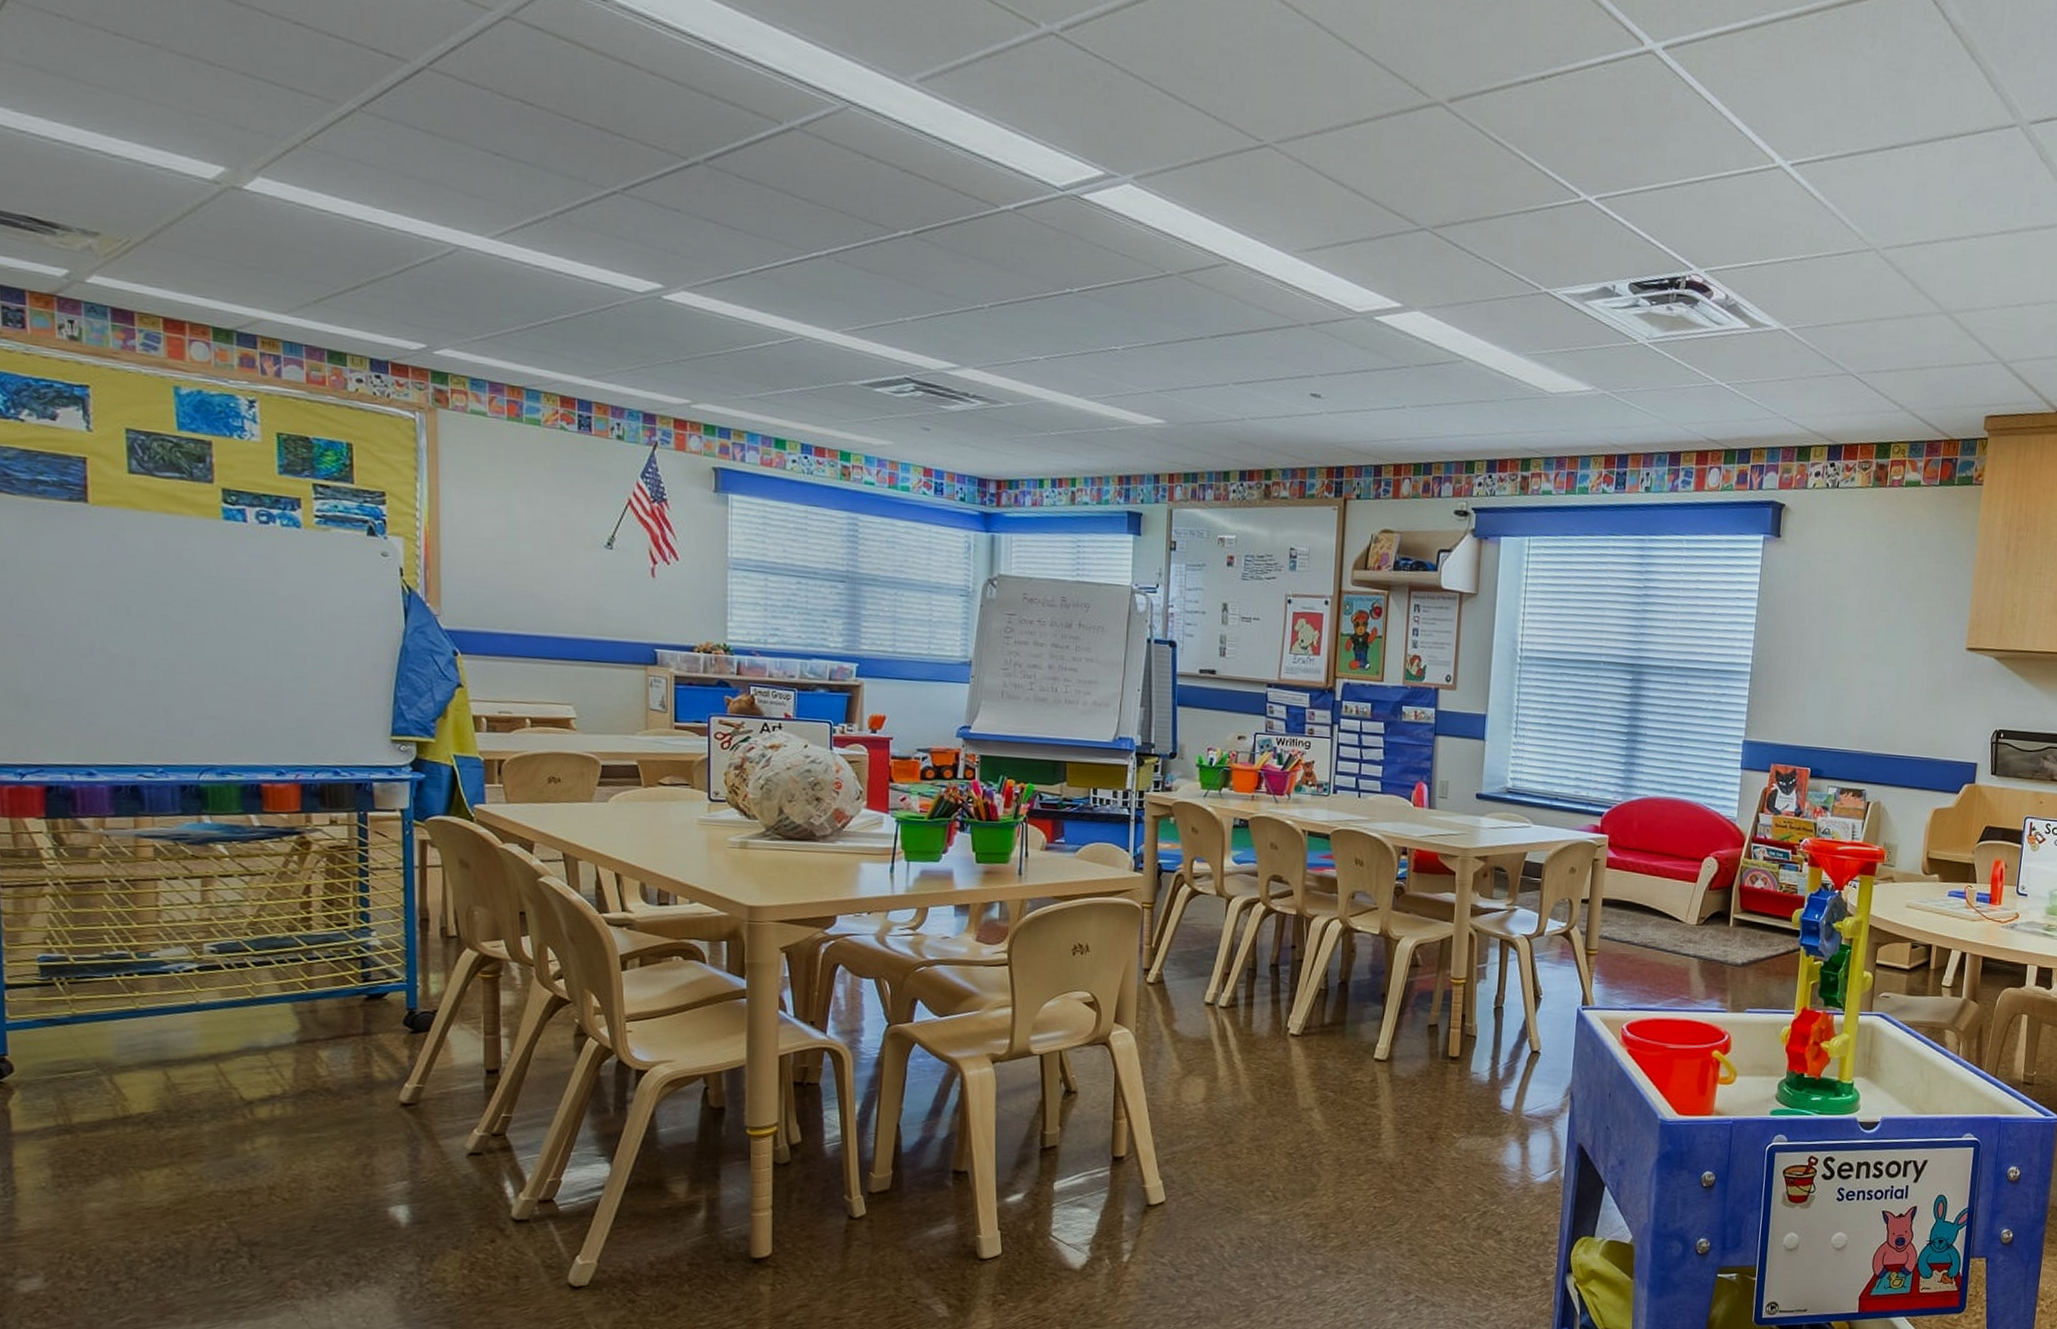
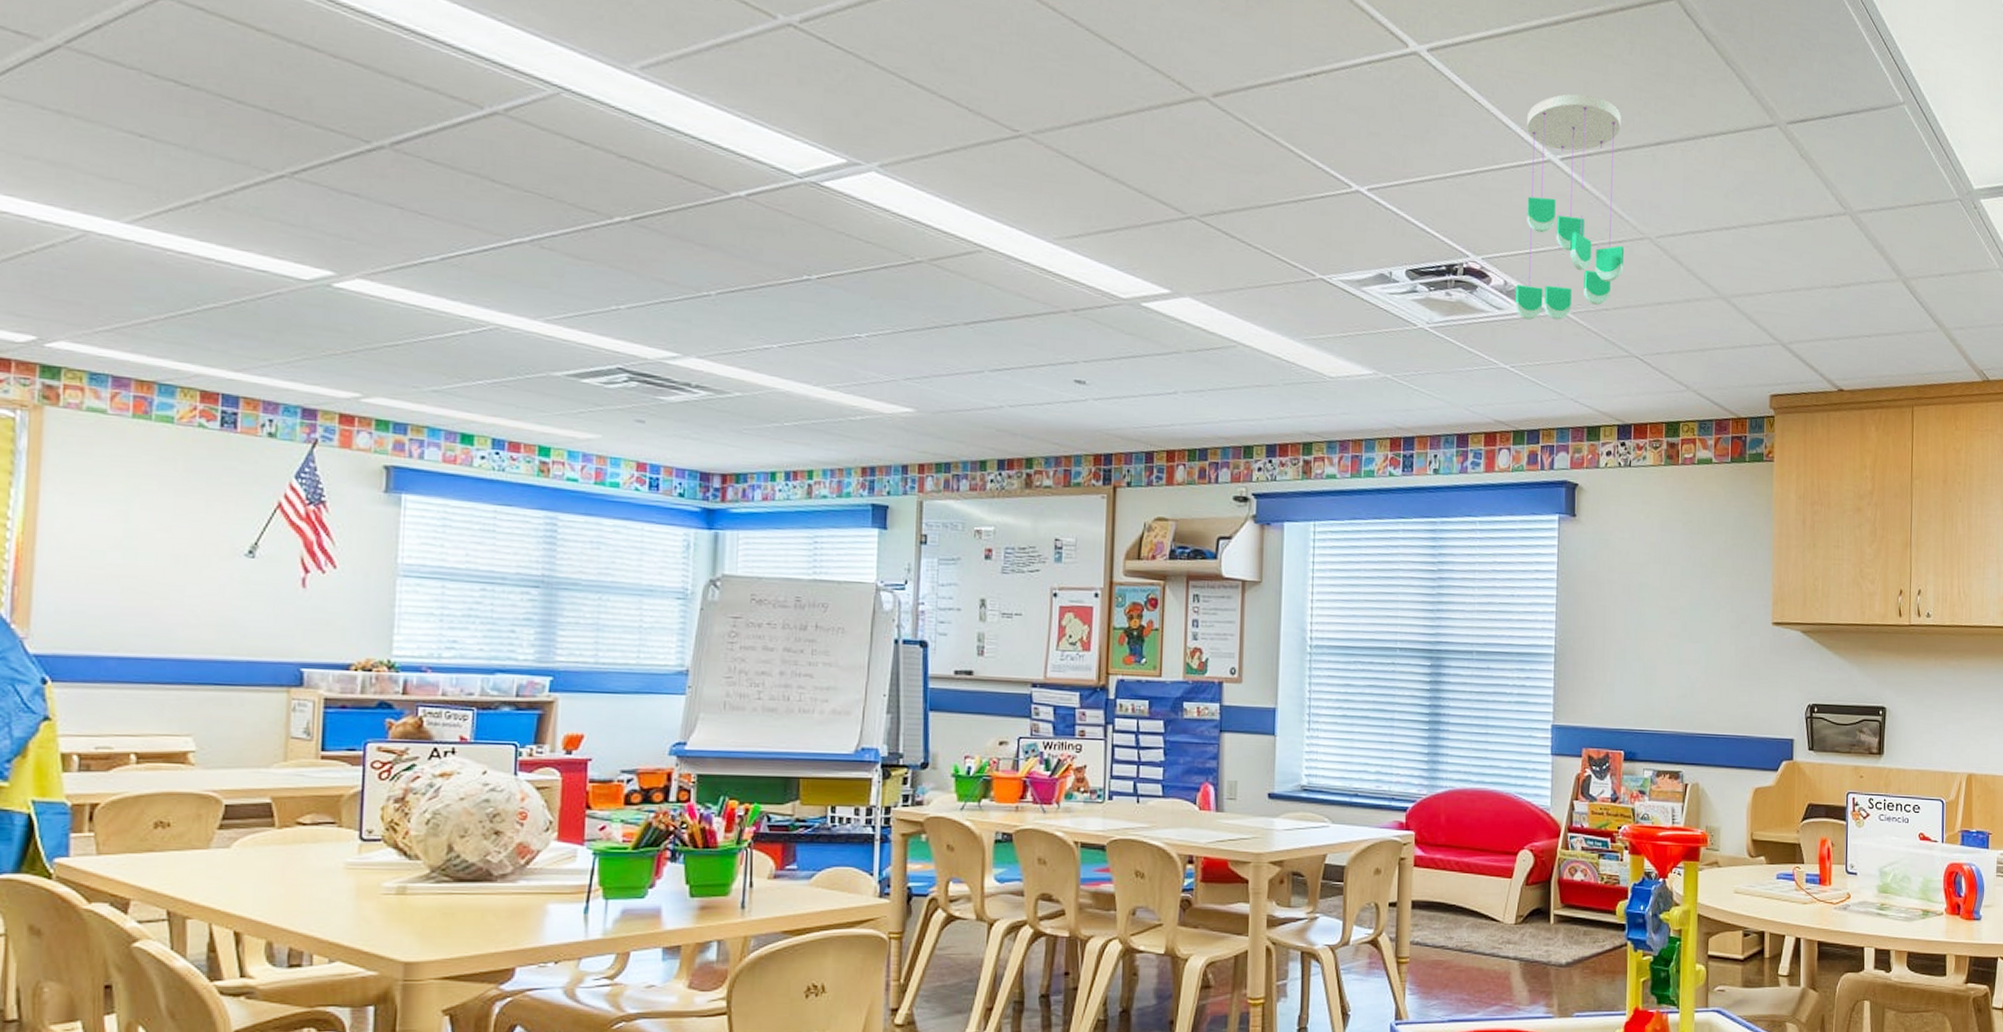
ceiling mobile: none [1734,93,1857,336] -> present [1514,94,1624,320]

